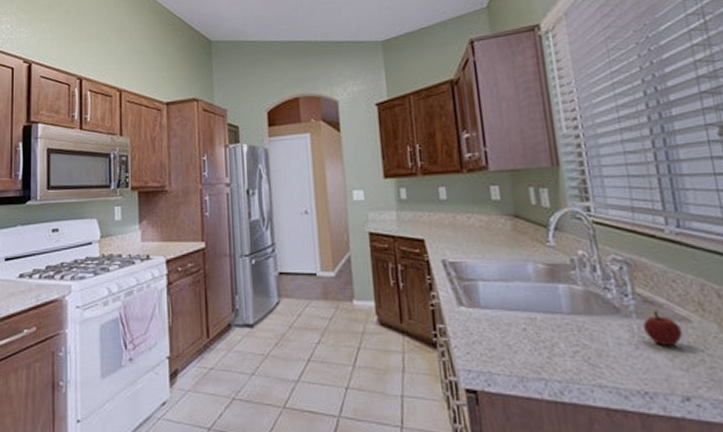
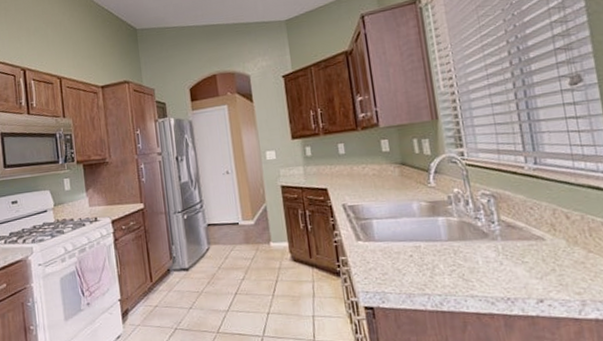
apple: present [642,311,683,345] -> none [506,233,538,261]

